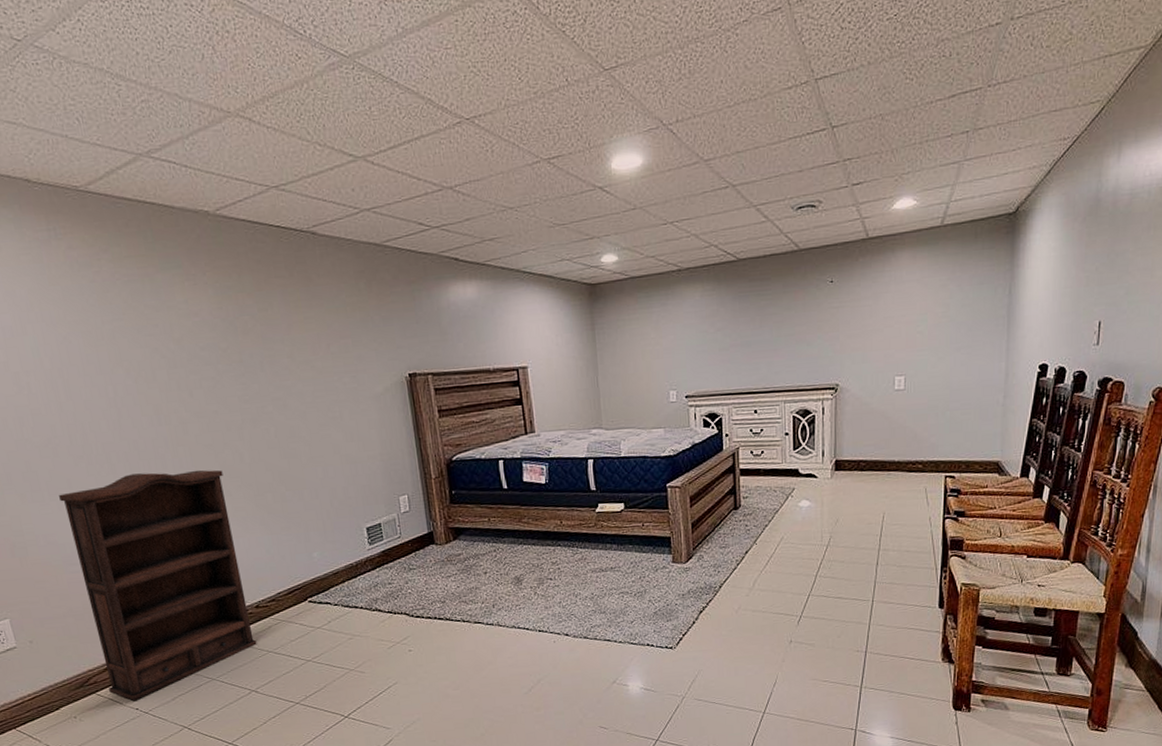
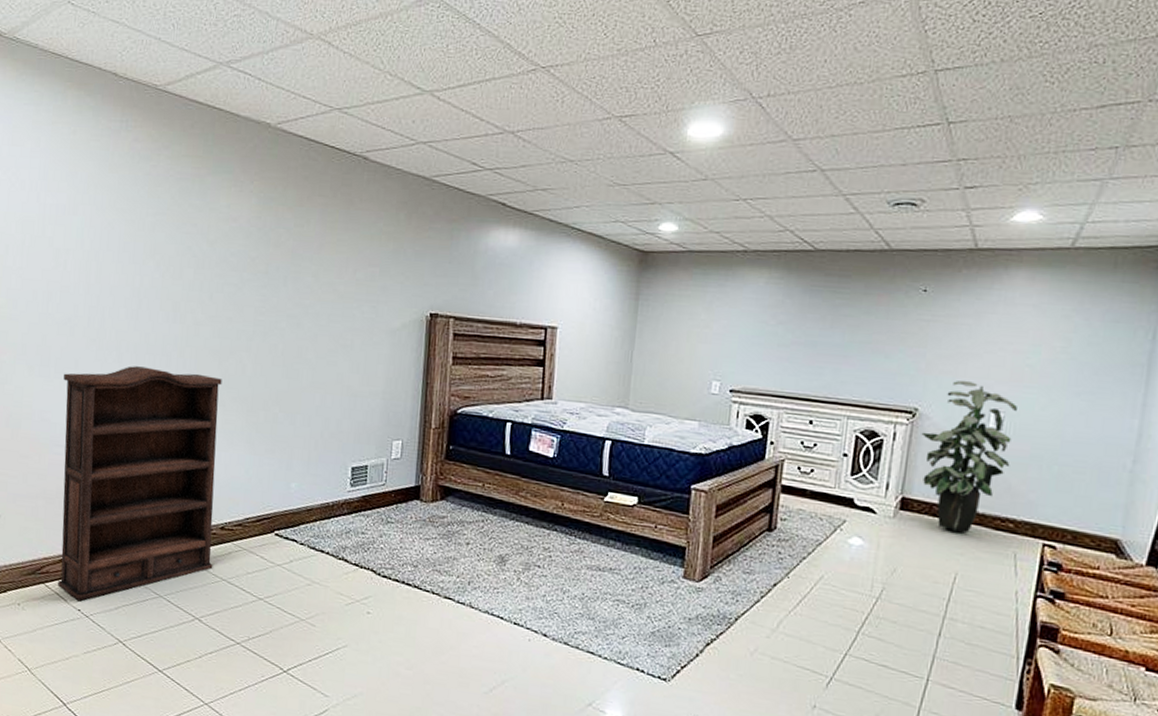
indoor plant: none [844,353,914,480] -> present [921,380,1017,532]

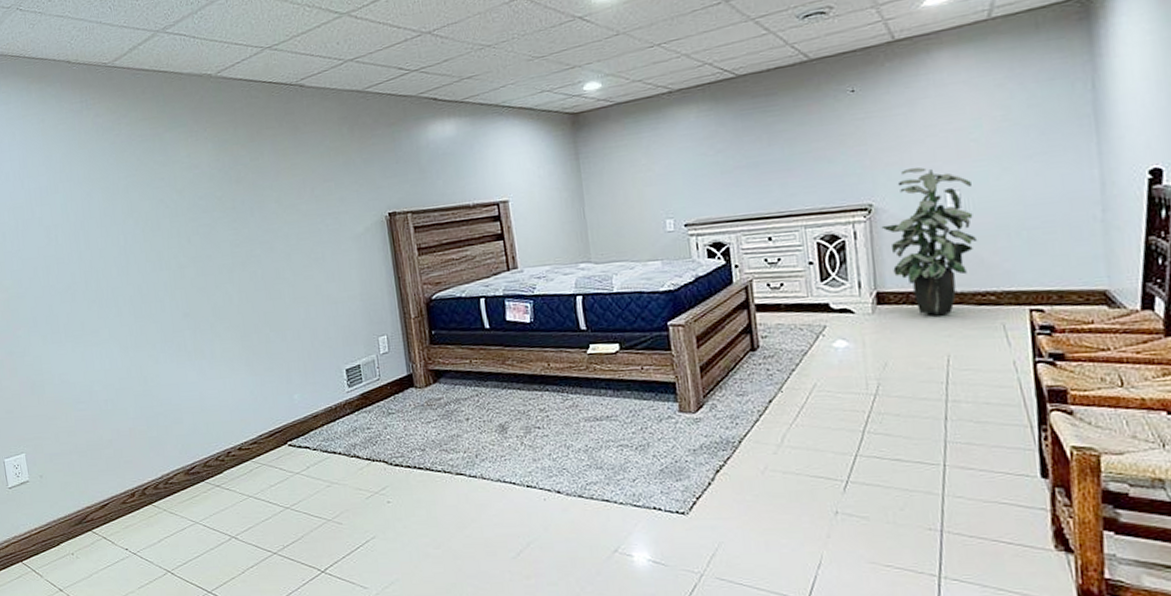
bookshelf: present [58,366,222,601] -> none [73,311,239,541]

